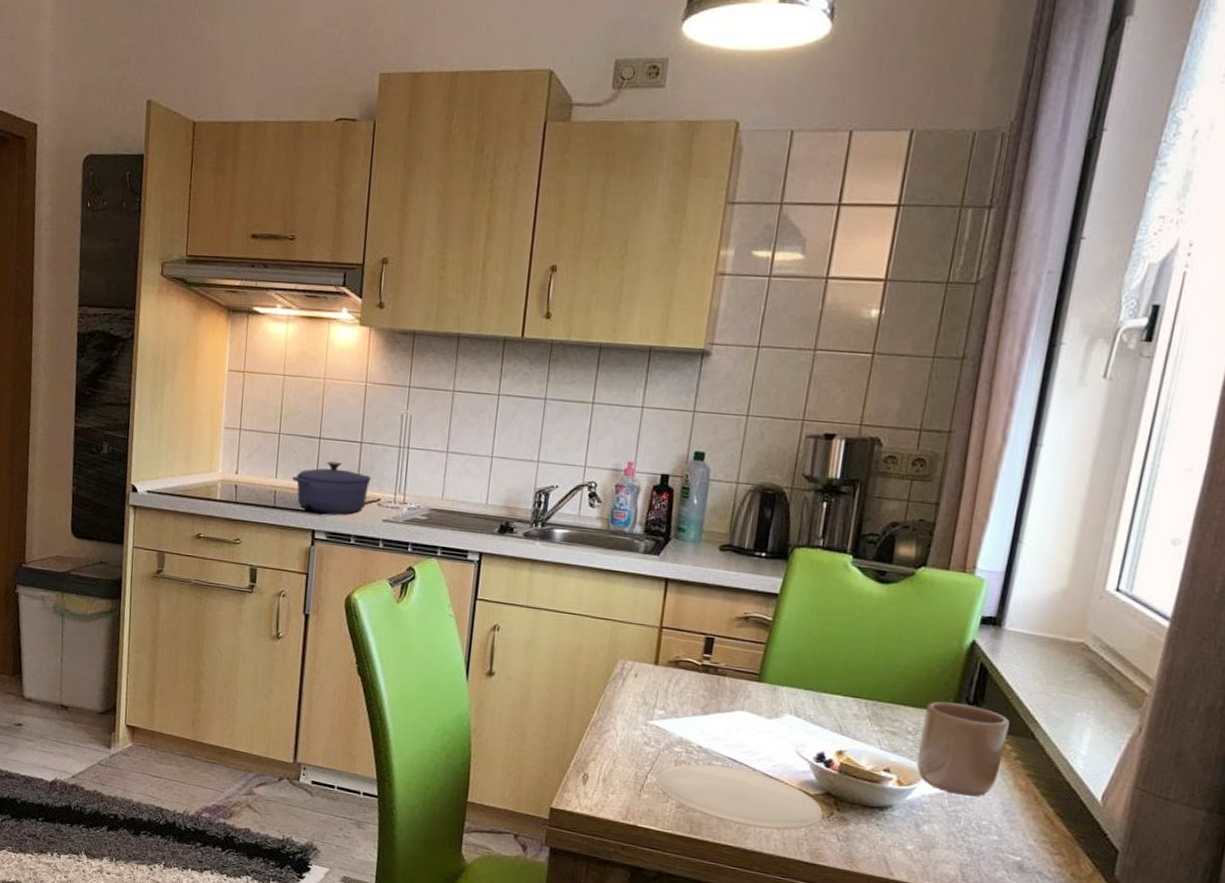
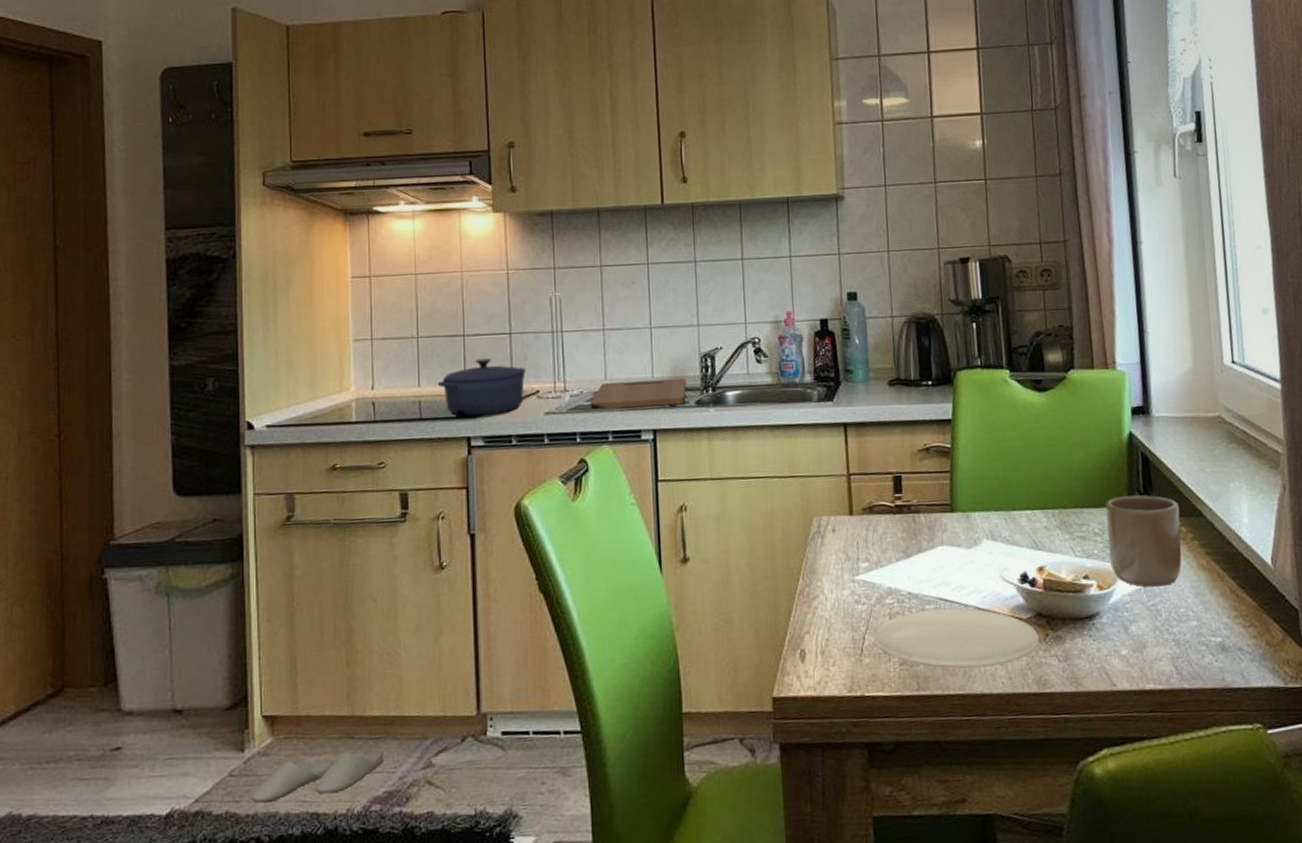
slippers: none [113,763,215,796] -> present [251,750,383,803]
cutting board: none [425,501,518,534] -> present [590,379,687,410]

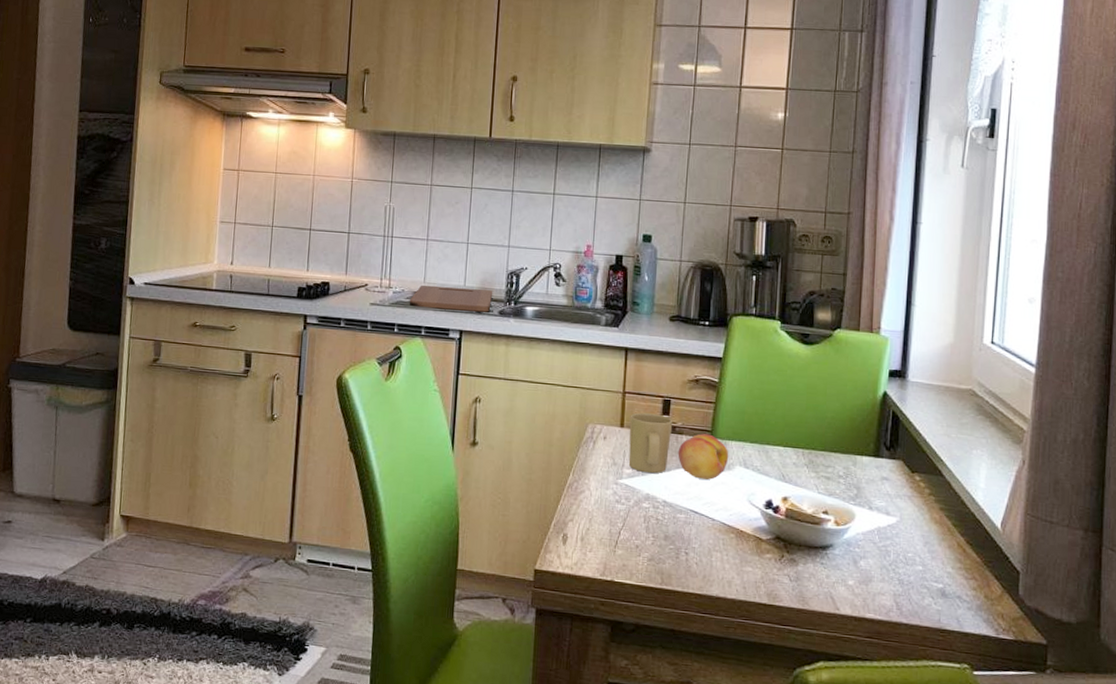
slippers: present [251,750,383,803] -> none [106,553,211,585]
cooking pot: present [437,357,526,419] -> none [284,250,359,301]
mug: none [858,493,908,564] -> present [628,412,673,474]
plate: present [873,608,1039,670] -> none [628,517,775,576]
fruit: none [916,508,974,561] -> present [677,433,729,480]
mug: present [1105,495,1182,587] -> none [849,447,921,531]

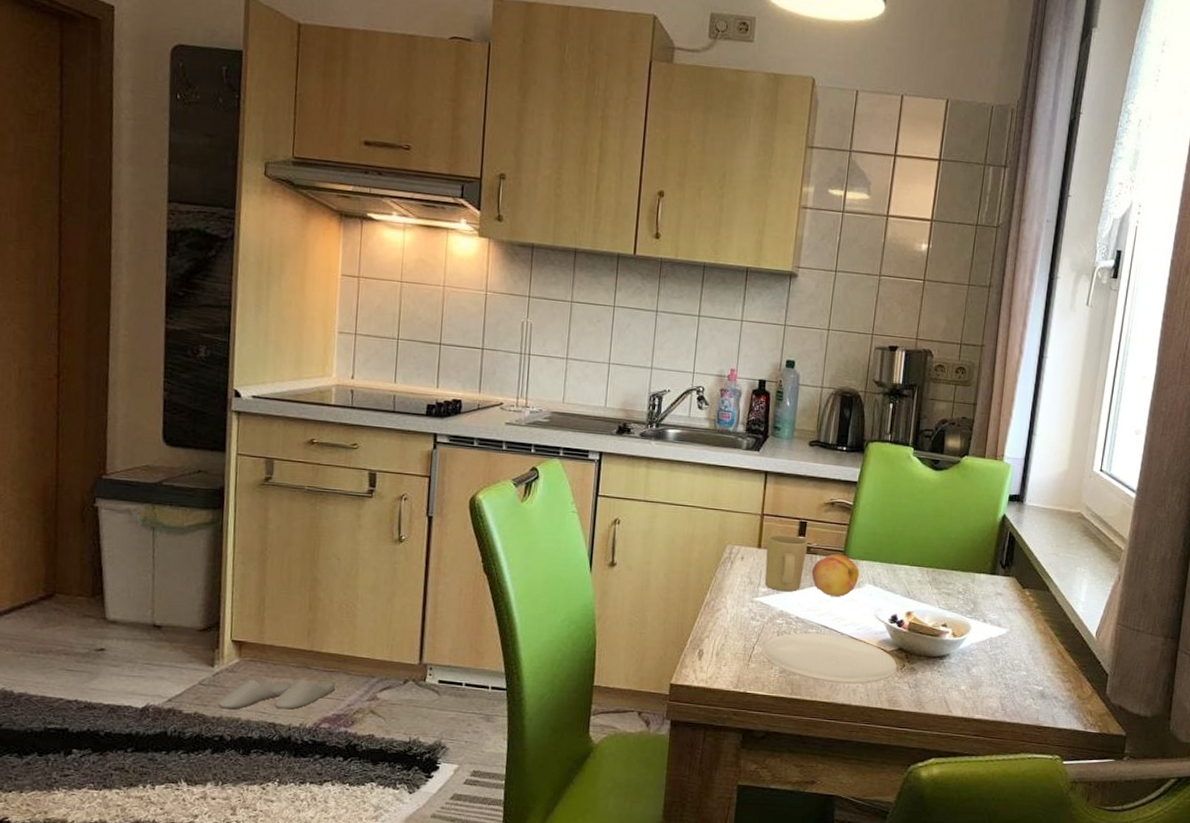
slippers: none [106,553,211,585] -> present [217,679,335,710]
cutting board: present [409,285,493,312] -> none [547,405,635,434]
plate: none [628,517,775,576] -> present [761,632,897,684]

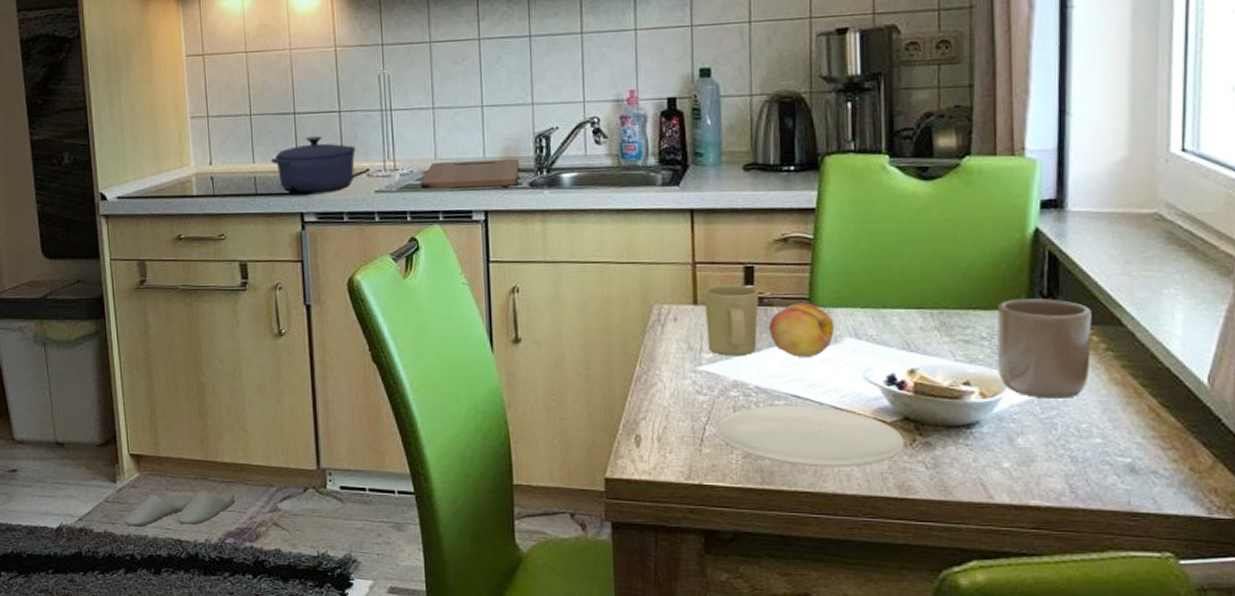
cooking pot: none [411,366,493,420] -> present [270,135,356,195]
cutting board: none [547,405,635,434] -> present [420,159,520,190]
mug: none [966,565,1031,641] -> present [996,299,1092,399]

